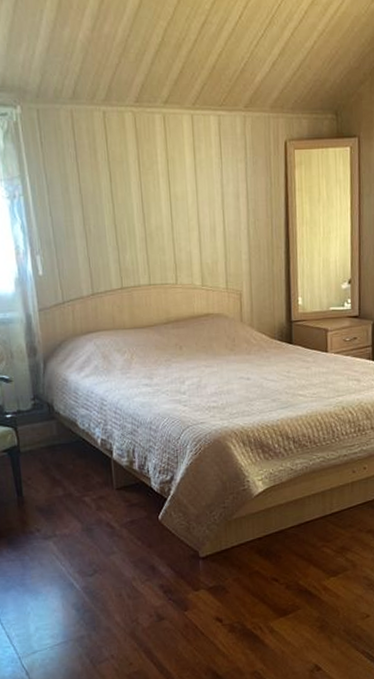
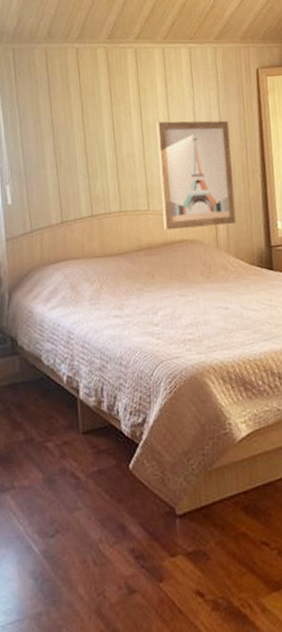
wall art: none [185,194,260,304] -> present [156,120,237,230]

